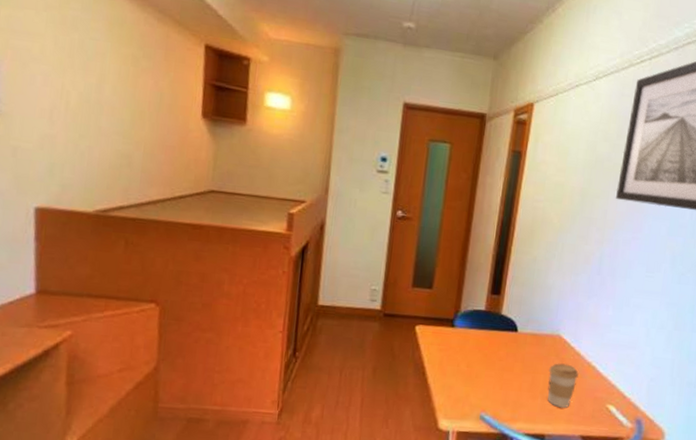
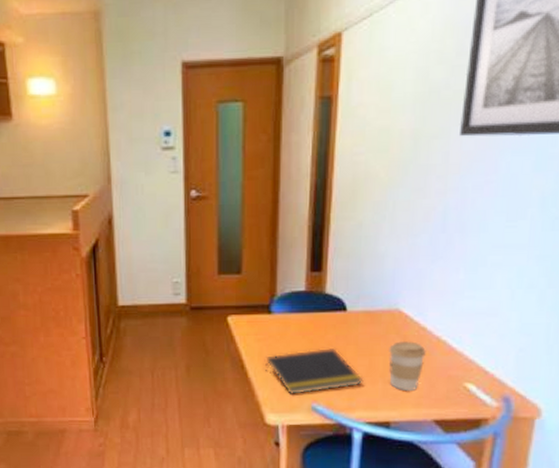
notepad: none [442,362,526,404] -> present [264,347,364,396]

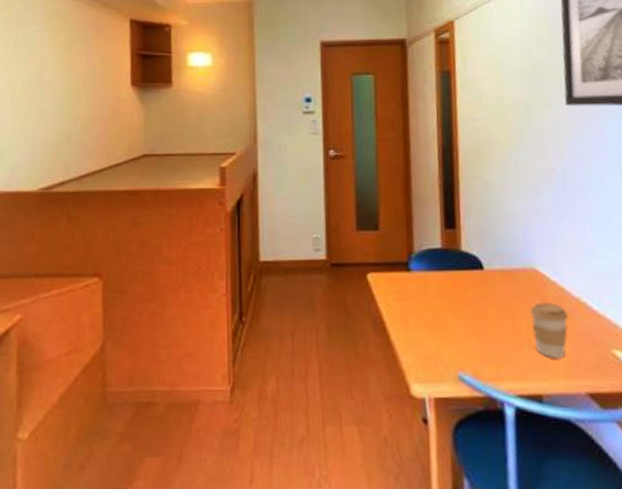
notepad: present [264,347,364,396] -> none [406,308,509,363]

